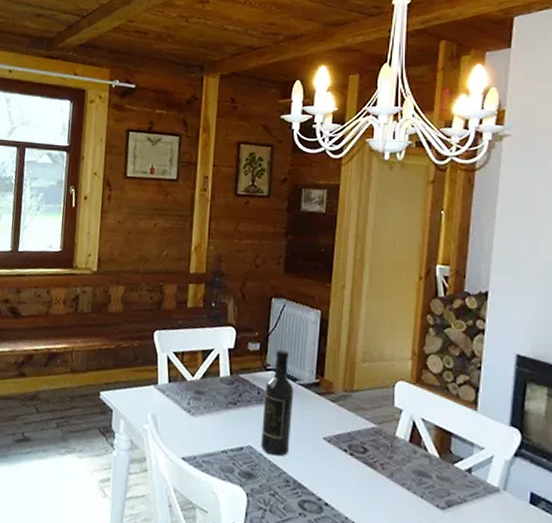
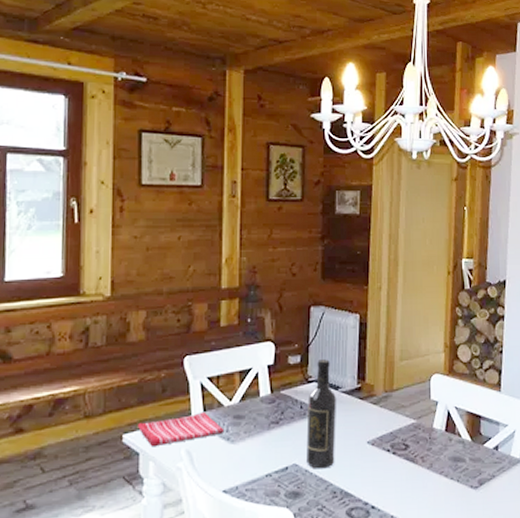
dish towel: none [113,382,186,407] -> present [138,411,225,447]

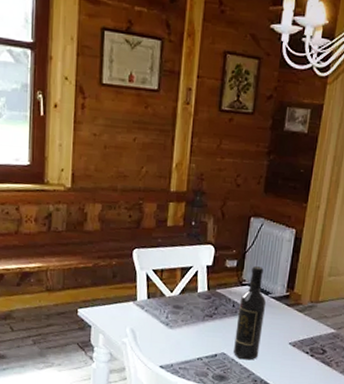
dish towel: present [138,411,225,447] -> none [91,298,165,323]

